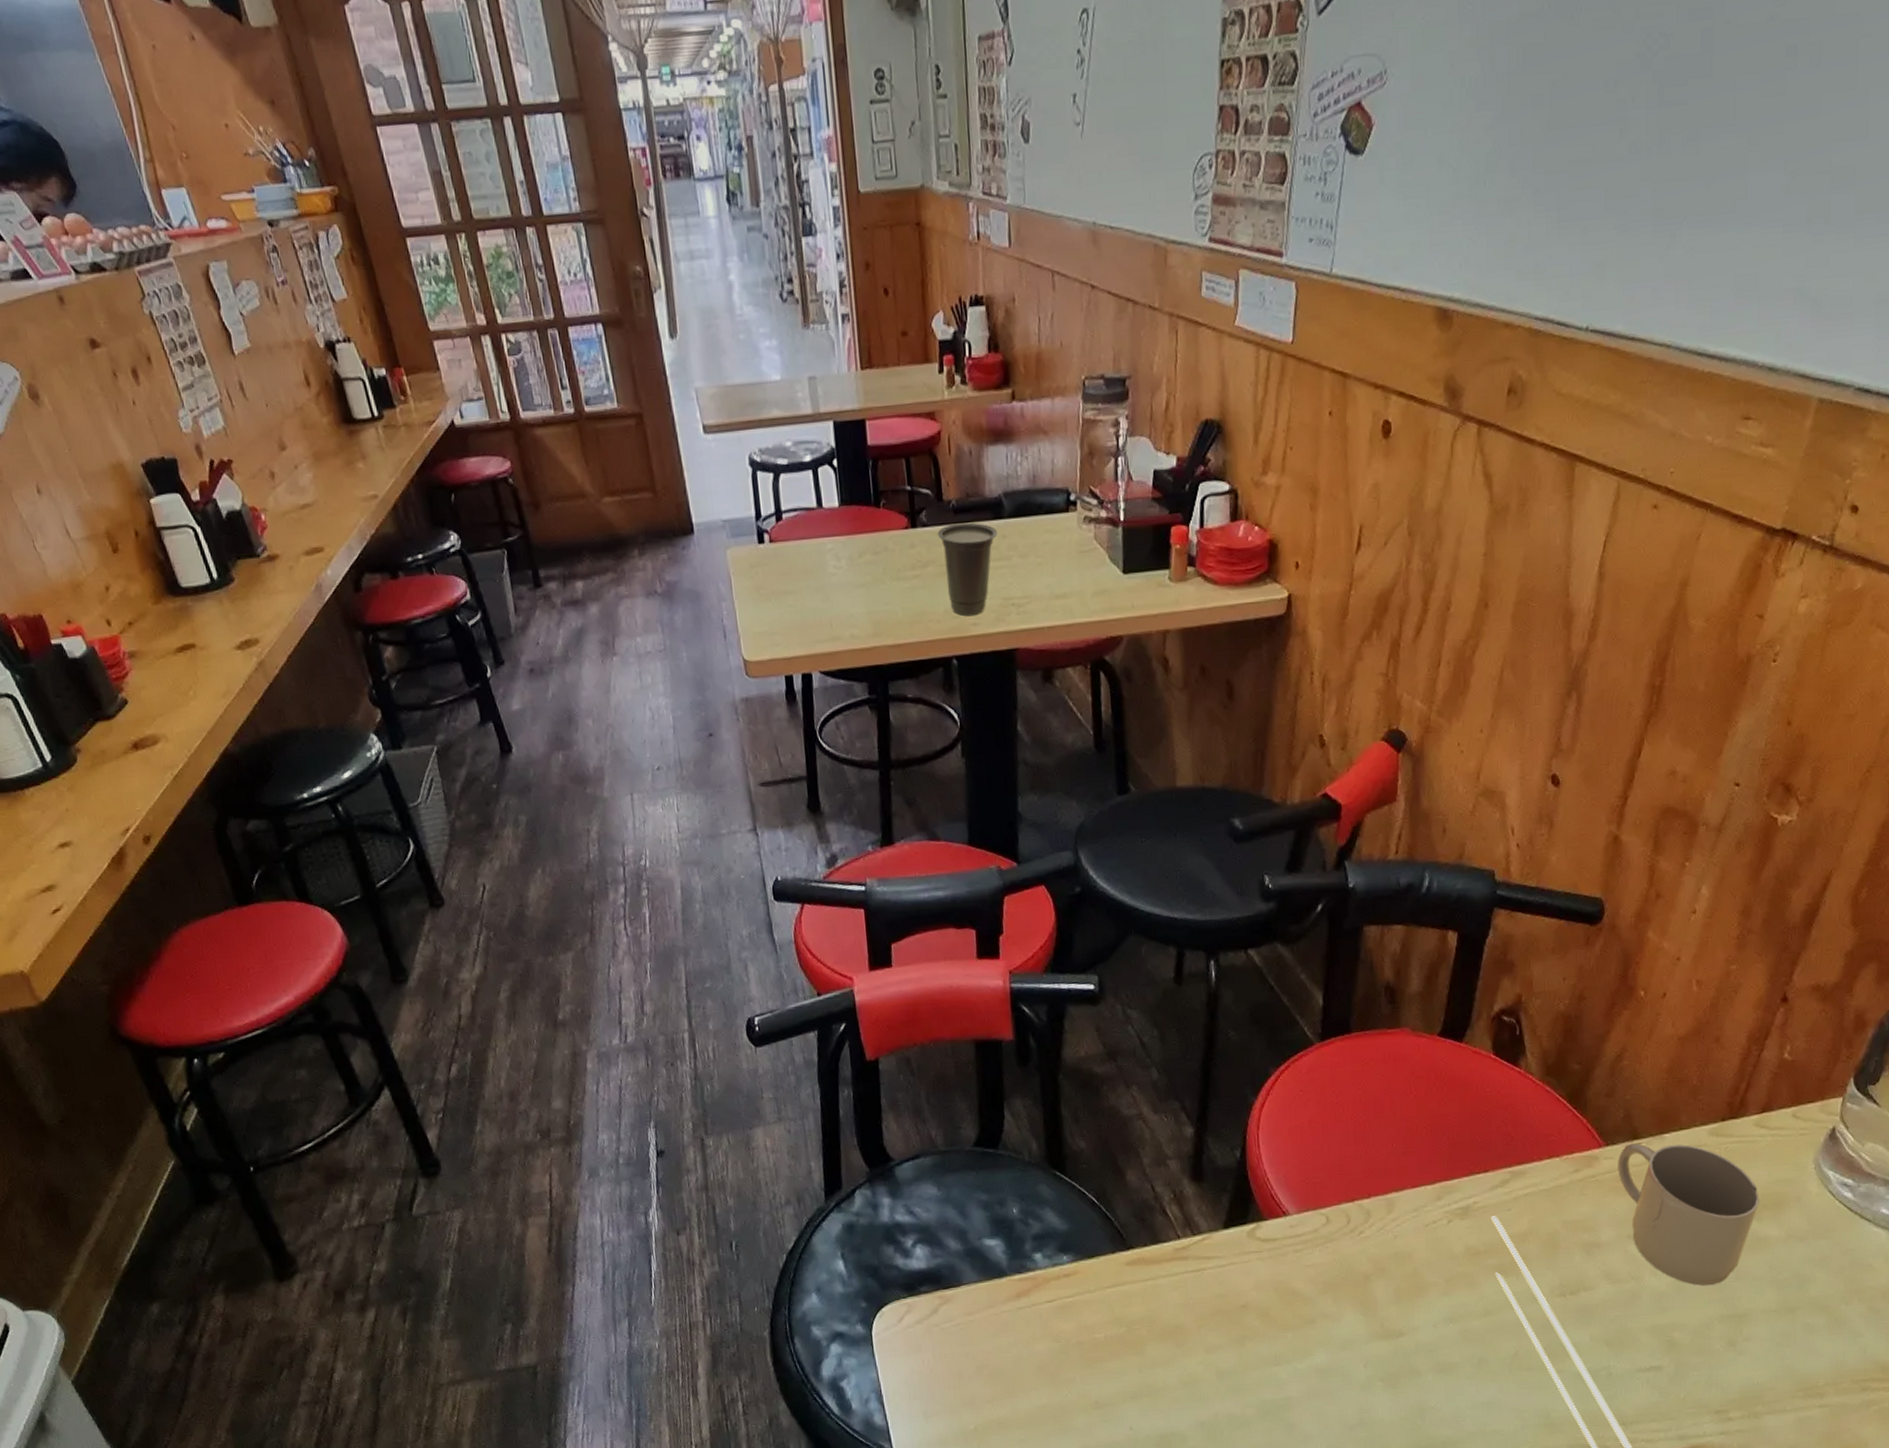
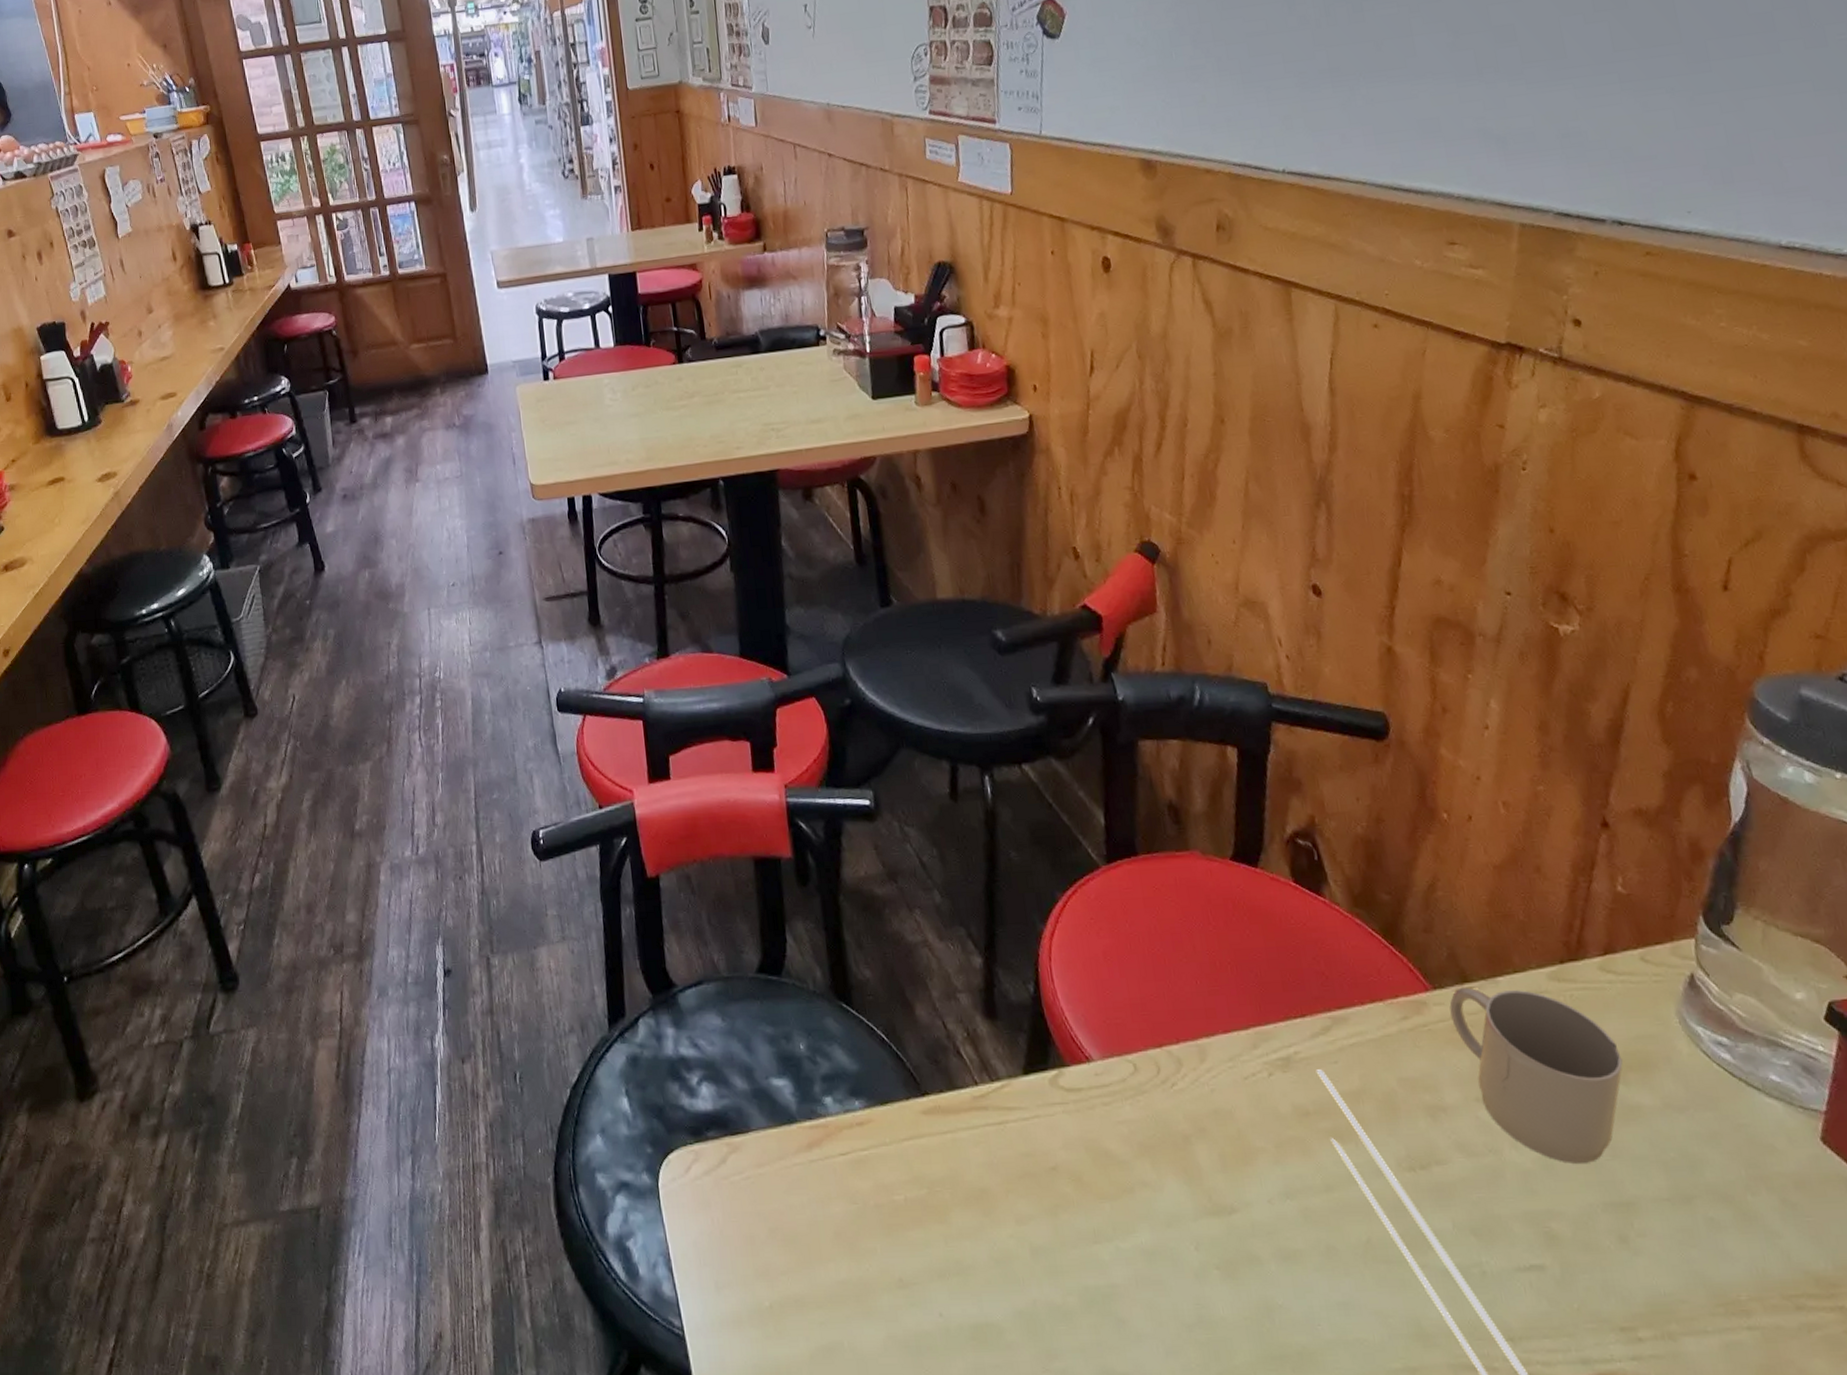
cup: present [937,522,998,617] -> none [701,357,756,441]

